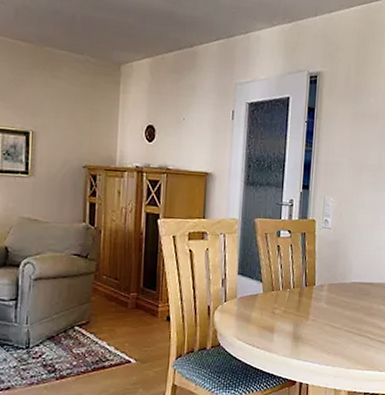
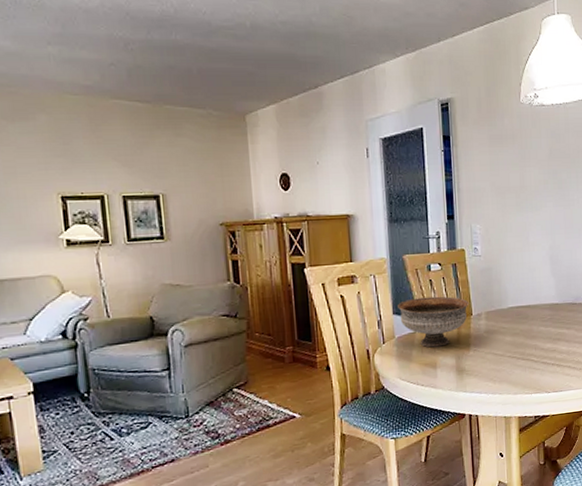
bowl: none [243,261,314,312] -> present [398,296,470,348]

